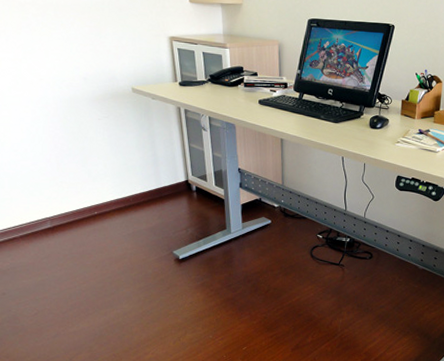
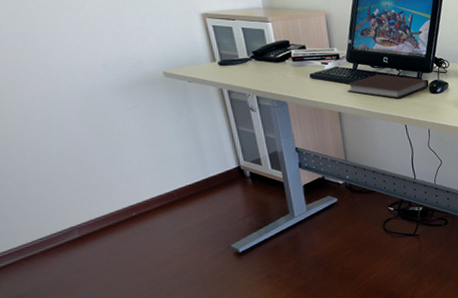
notebook: none [291,106,370,131] -> present [347,75,429,99]

